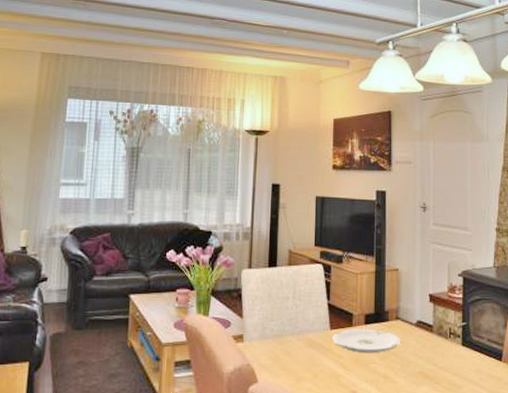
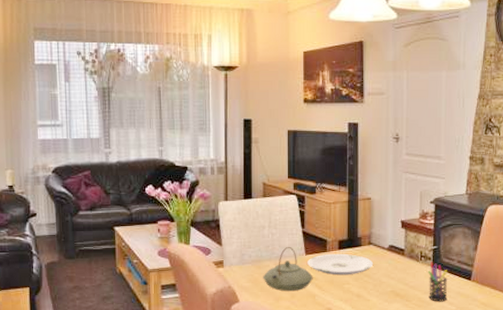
teapot: none [284,319,338,371] -> present [263,246,313,292]
pen holder: none [457,339,478,385] -> present [428,261,448,302]

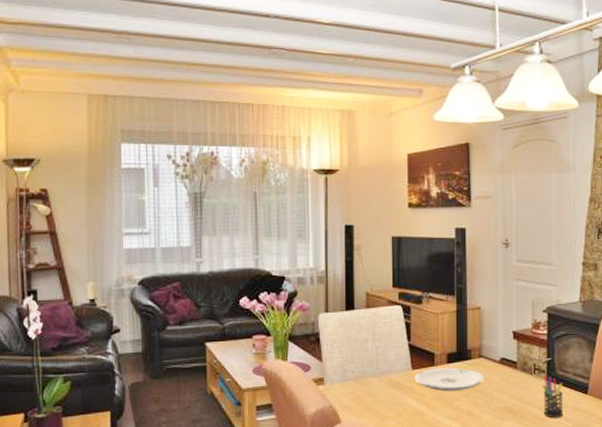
teapot: present [263,246,313,292] -> none [367,360,421,410]

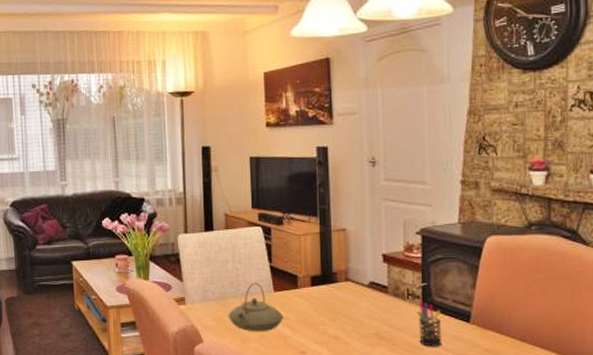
teapot: none [367,360,421,410] -> present [228,282,284,332]
plate: present [414,367,485,392] -> none [277,290,352,315]

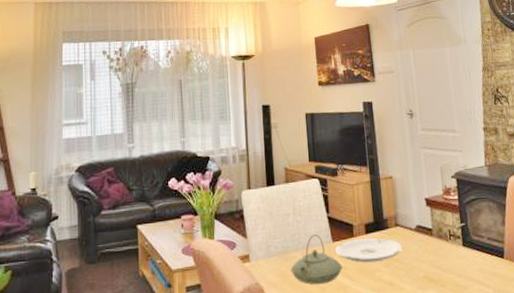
plate: none [277,290,352,315] -> present [335,238,403,263]
pen holder: present [417,300,442,347] -> none [459,240,483,285]

